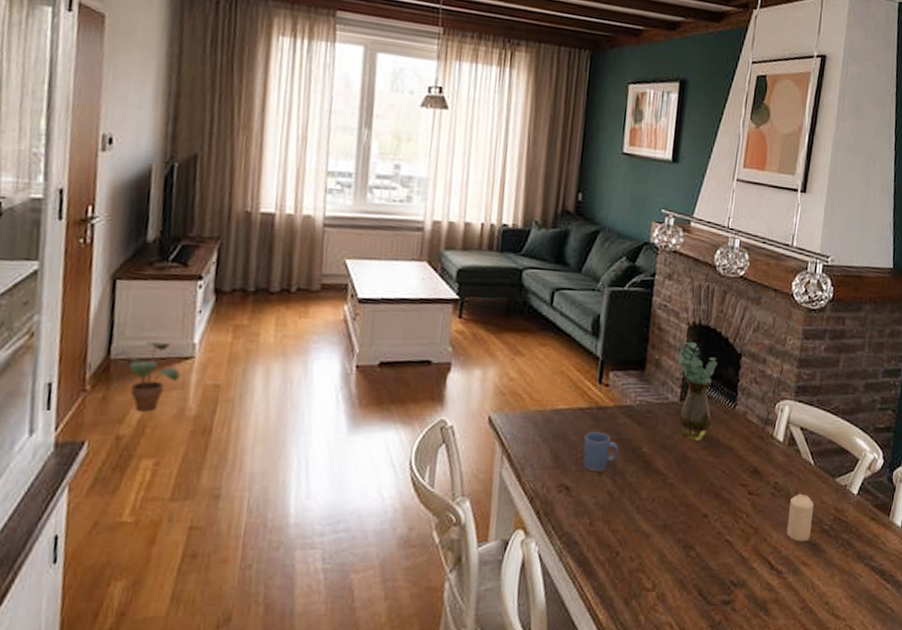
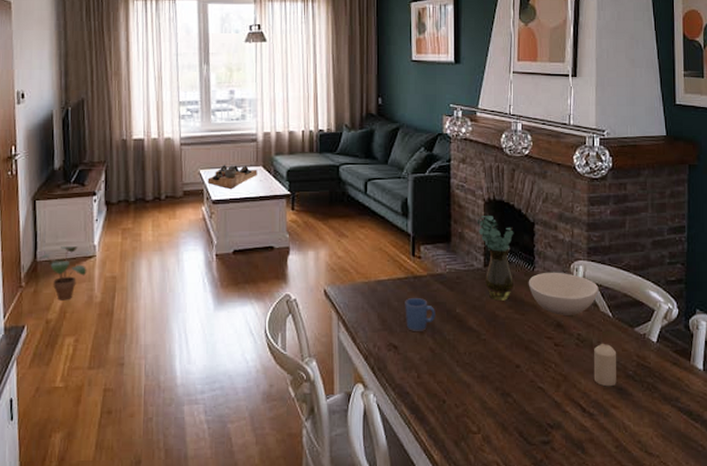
decorative tray: none [354,256,420,286] -> present [207,165,257,189]
bowl: none [727,411,804,461] -> present [528,272,599,315]

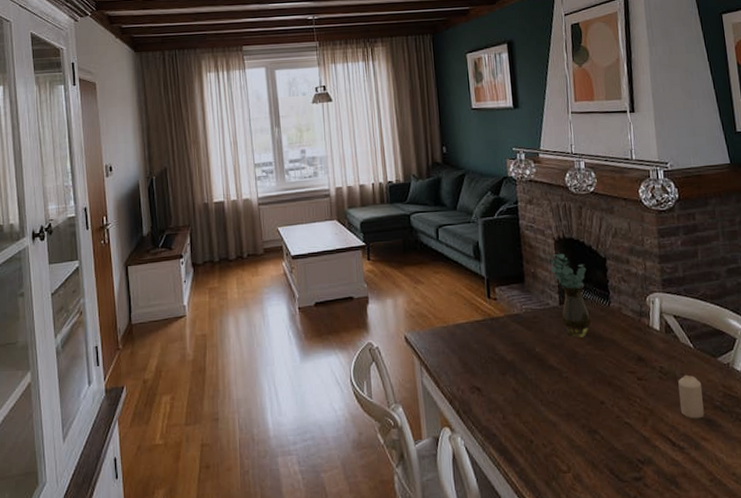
potted plant: present [37,246,87,300] -> none [132,308,179,360]
decorative tray: present [207,165,257,189] -> none [286,220,333,244]
mug: present [405,297,436,332] -> none [484,338,516,374]
bowl: present [528,272,599,315] -> none [605,305,678,349]

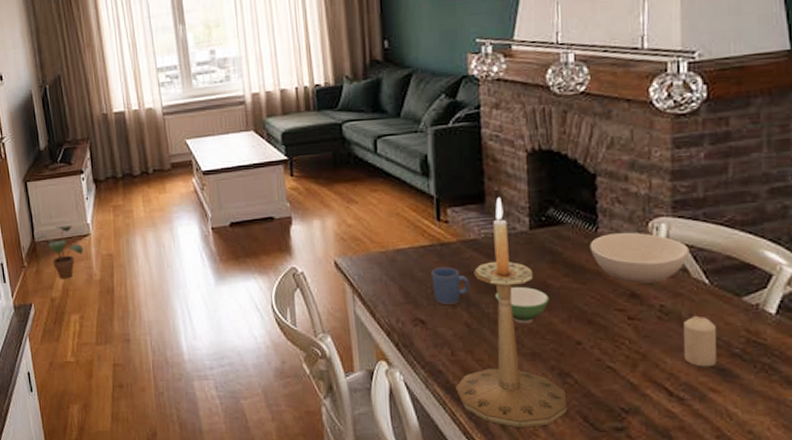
potted plant: none [132,308,179,360] -> present [35,226,84,279]
mug: none [484,338,516,374] -> present [431,266,470,306]
candlestick: none [507,278,597,484] -> present [456,197,568,429]
bowl: none [536,354,578,388] -> present [495,286,549,324]
vase: present [548,252,591,338] -> none [518,166,570,268]
bowl: none [605,305,678,349] -> present [589,232,690,284]

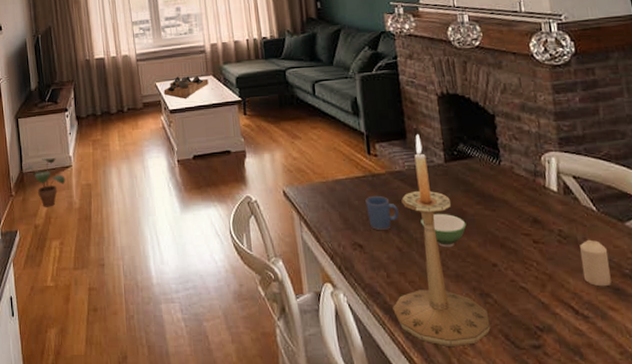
decorative tray: none [195,131,249,158] -> present [163,75,209,98]
bowl: present [589,232,690,284] -> none [495,165,578,211]

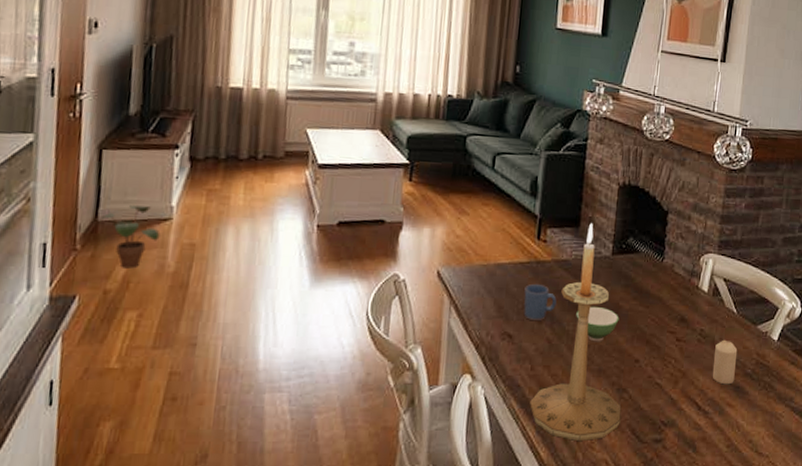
decorative tray: present [163,75,209,98] -> none [314,125,374,153]

